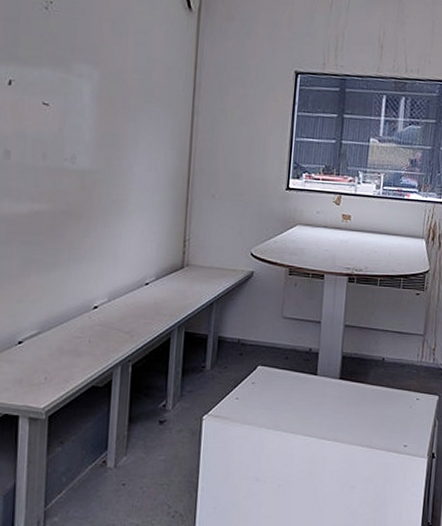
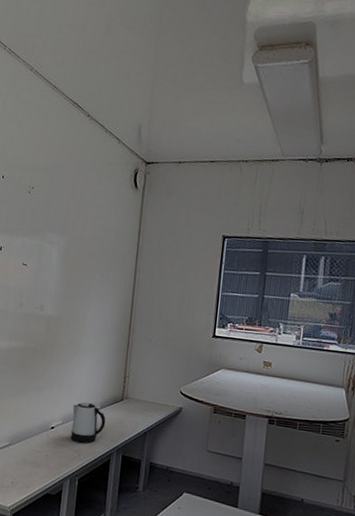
kettle: none [120,273,164,322] -> present [70,402,106,443]

